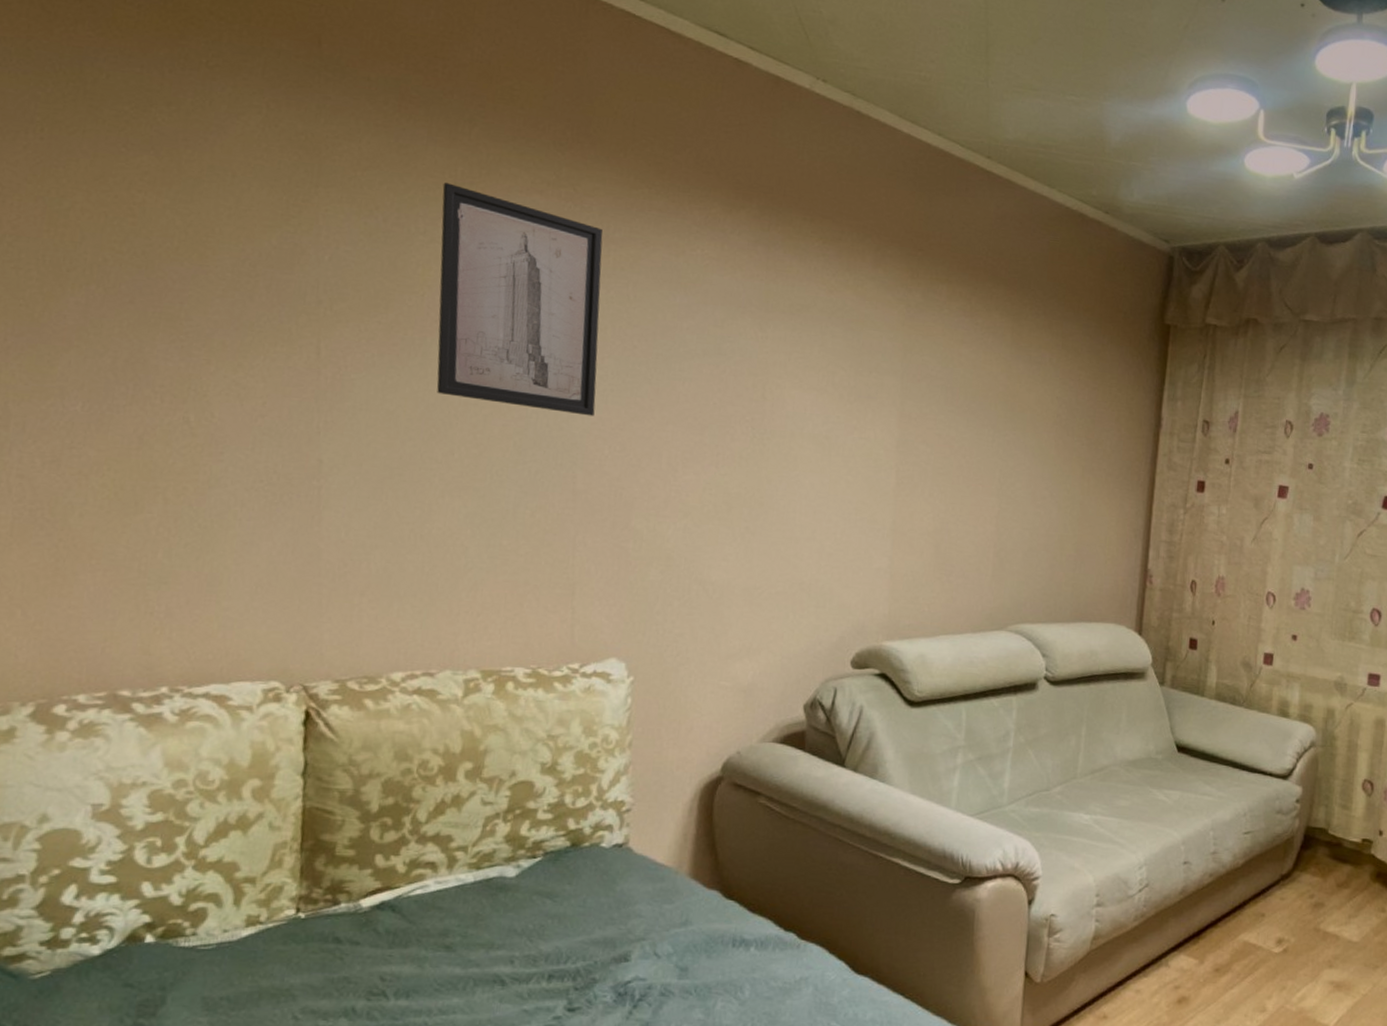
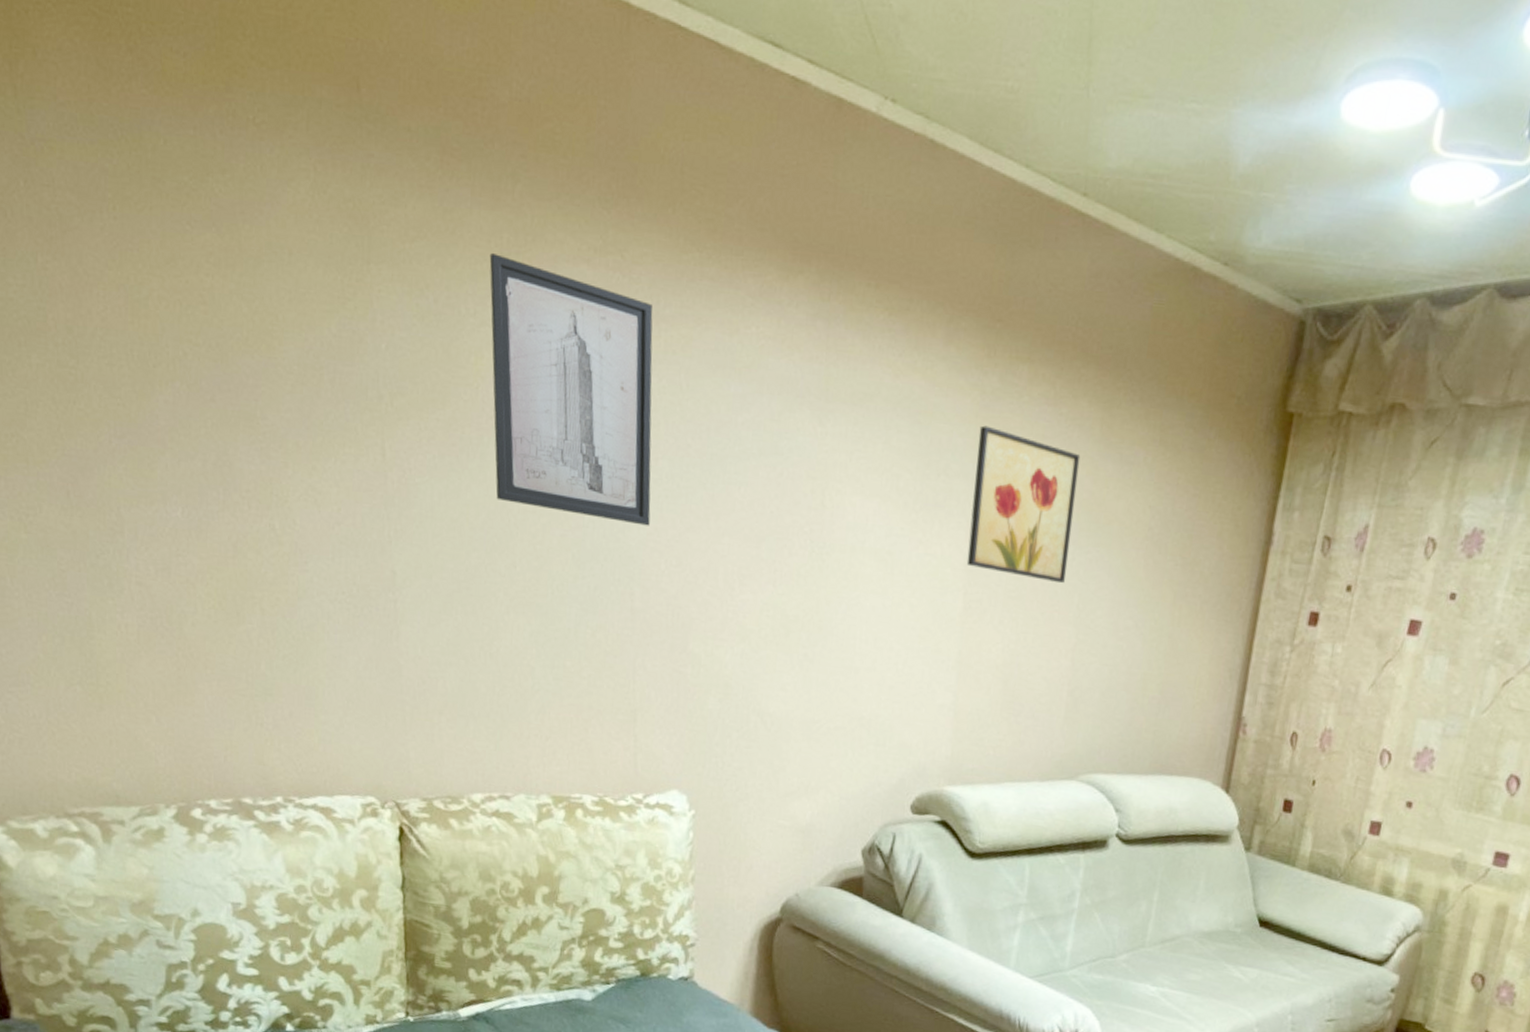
wall art: none [898,332,995,461] -> present [966,425,1081,584]

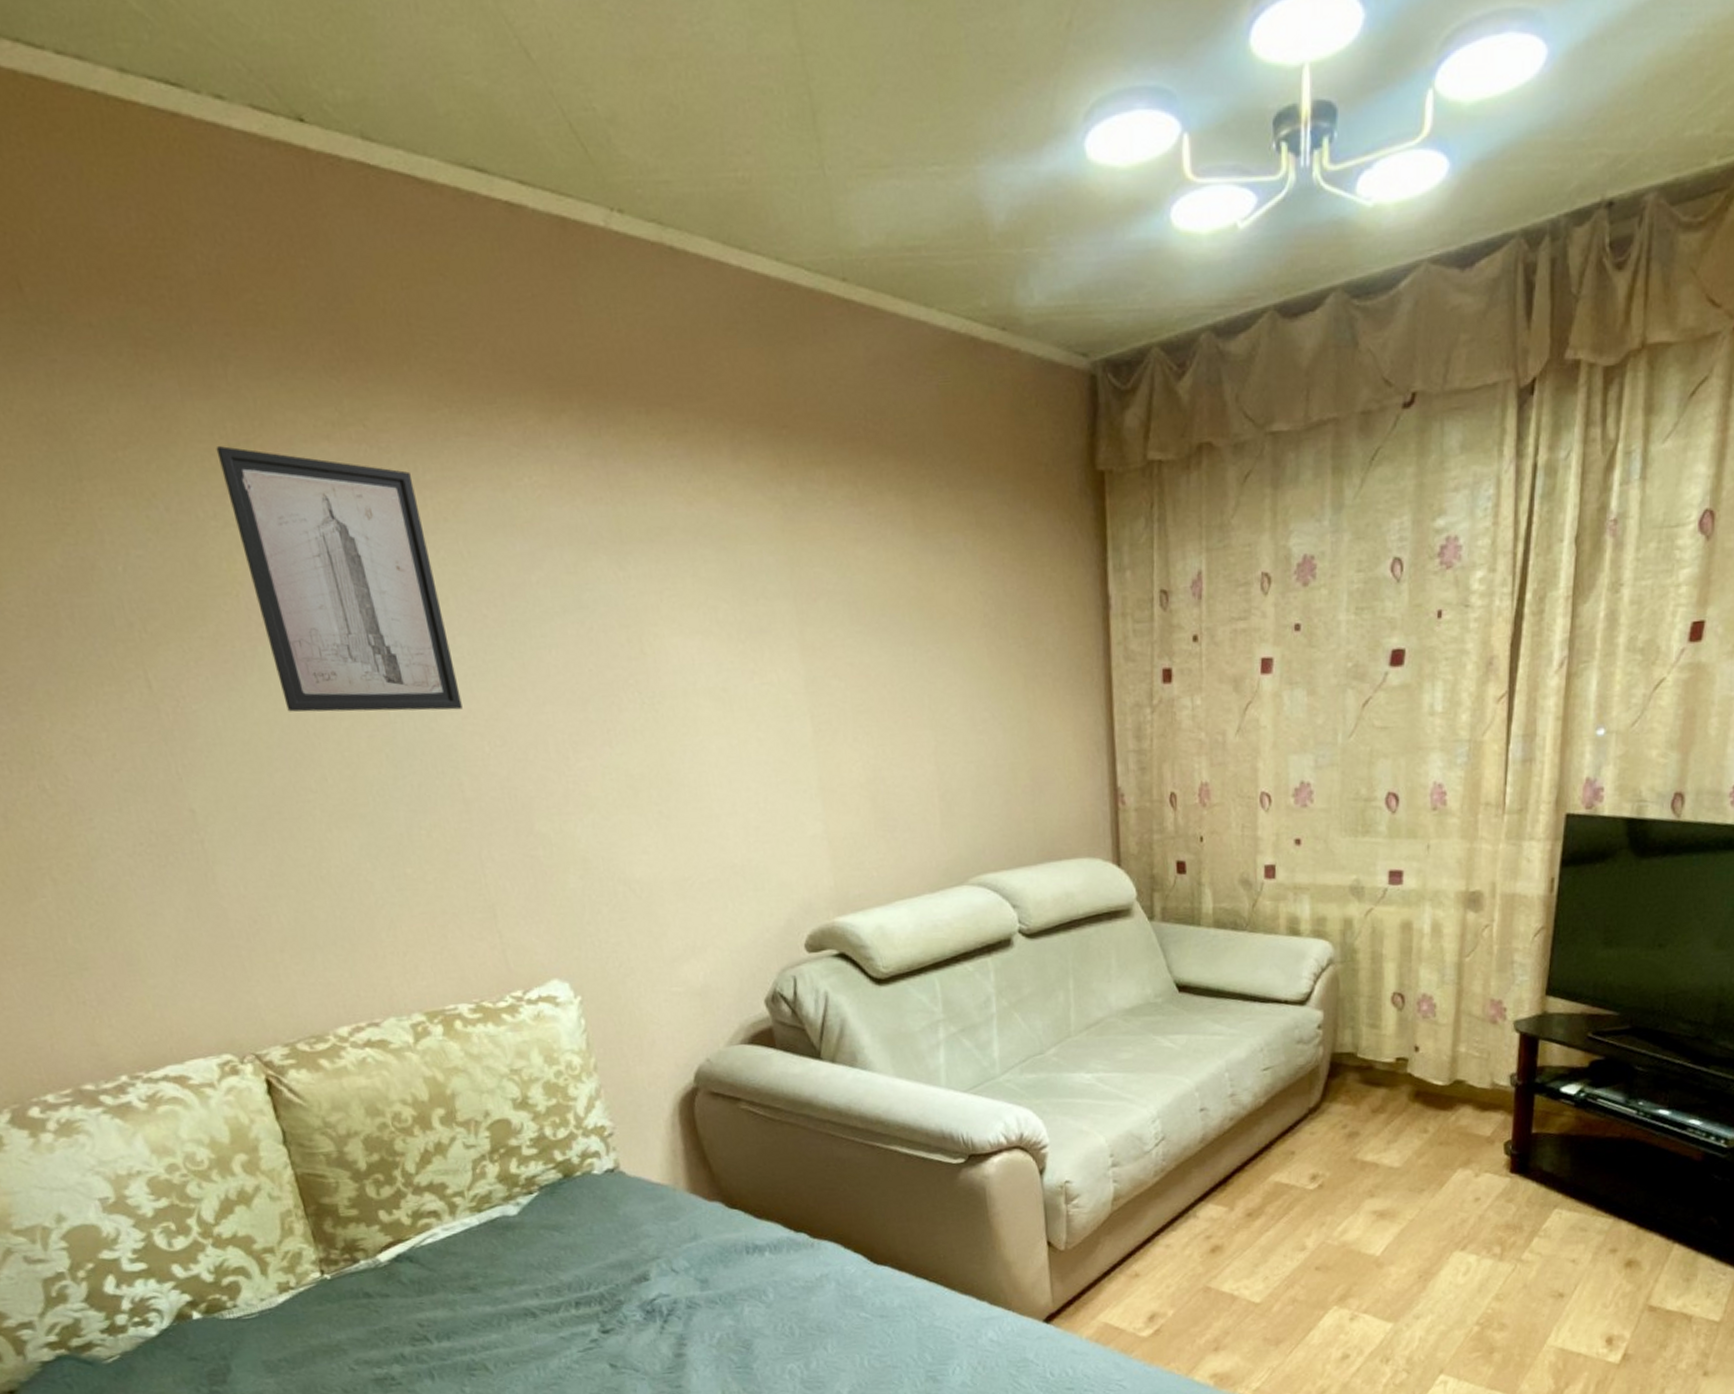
wall art: present [966,425,1081,584] -> none [788,539,912,688]

